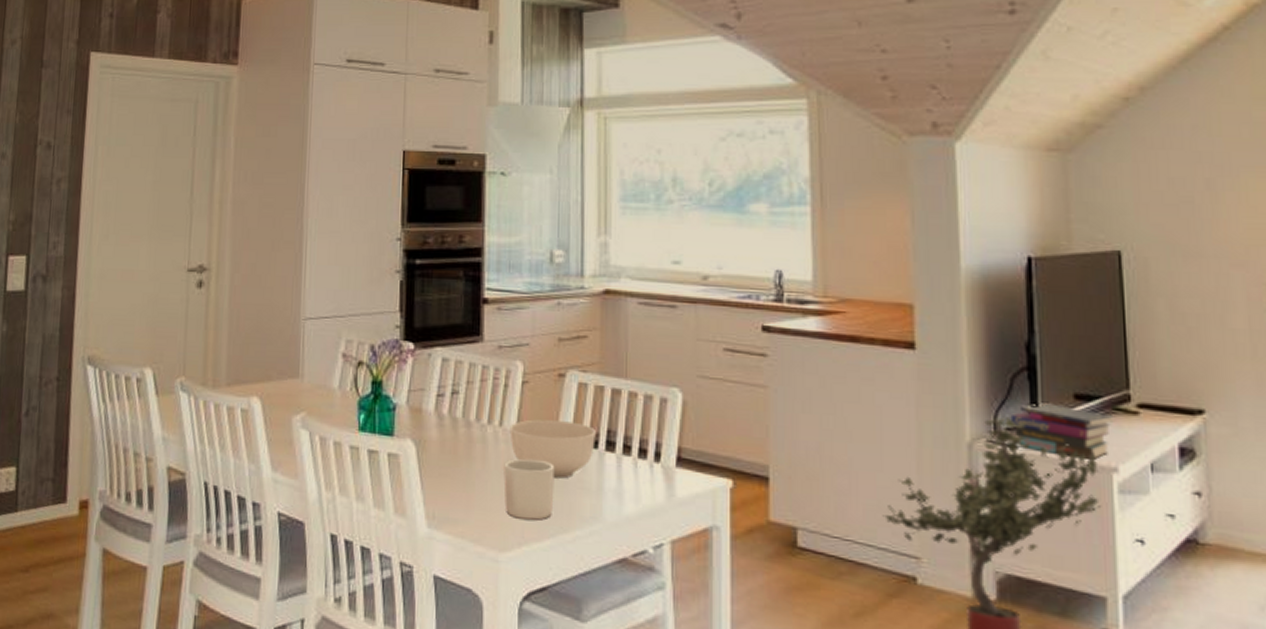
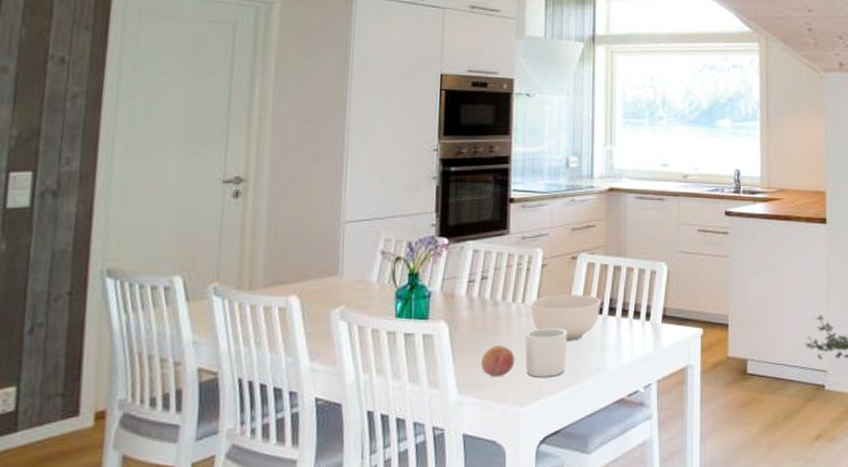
fruit: none [453,473,492,513] -> present [481,344,515,378]

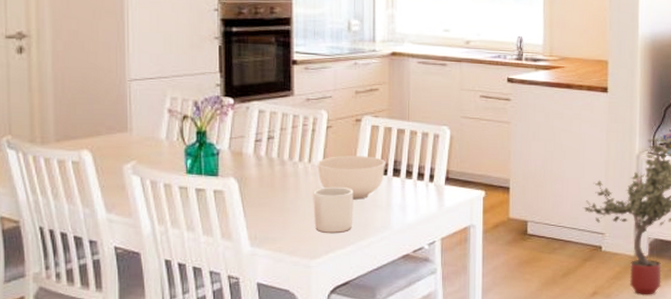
fruit: present [481,344,515,378] -> none [271,201,304,232]

